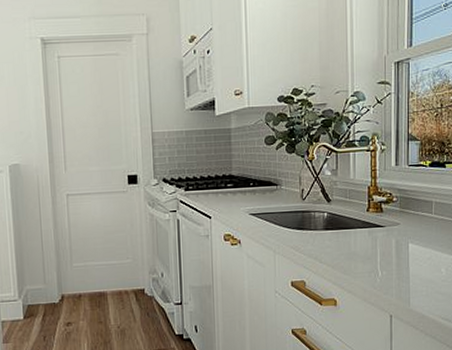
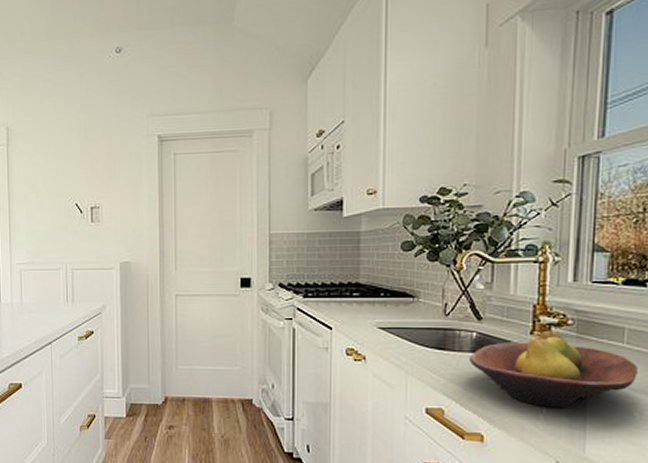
fruit bowl: none [322,207,442,272] -> present [468,330,638,408]

